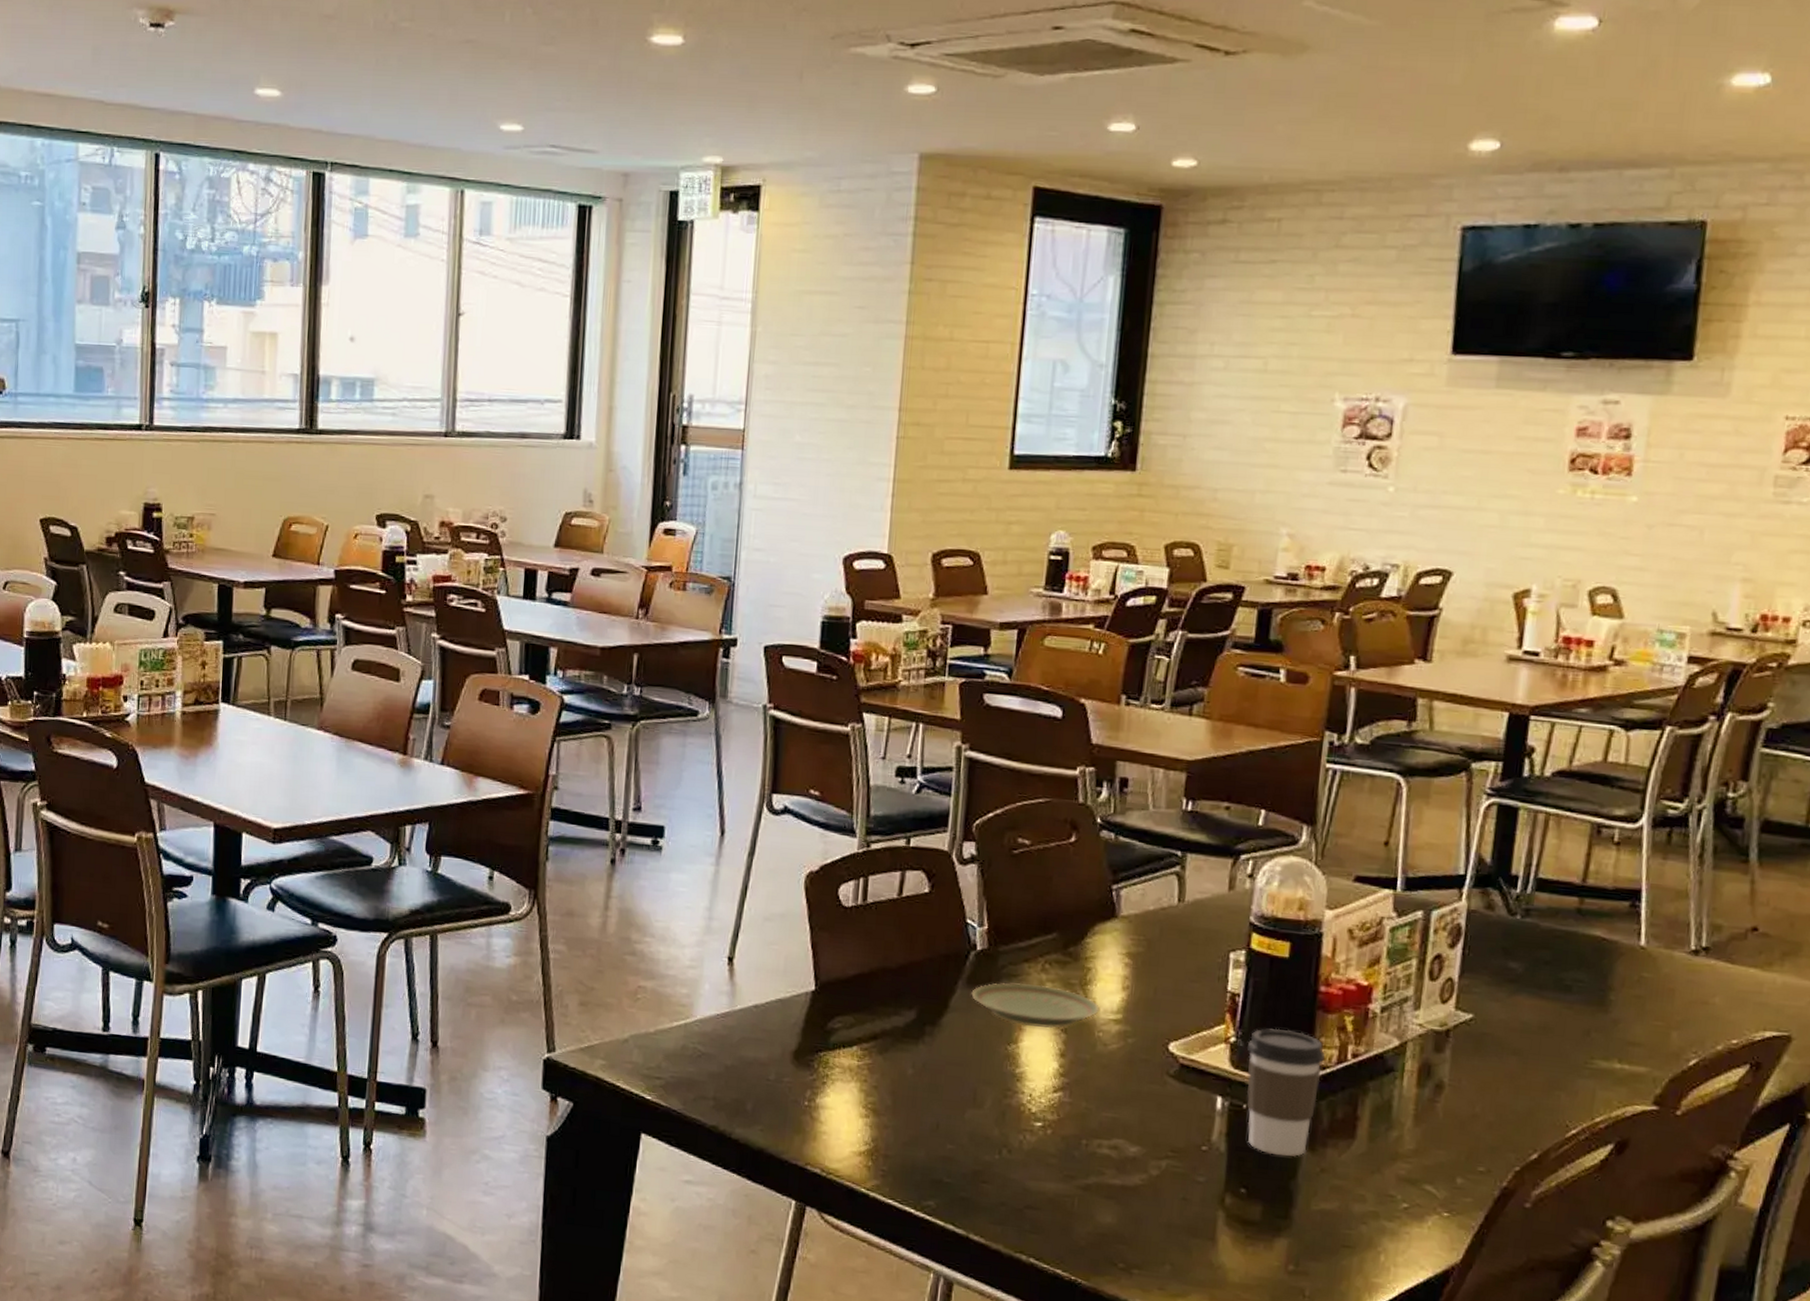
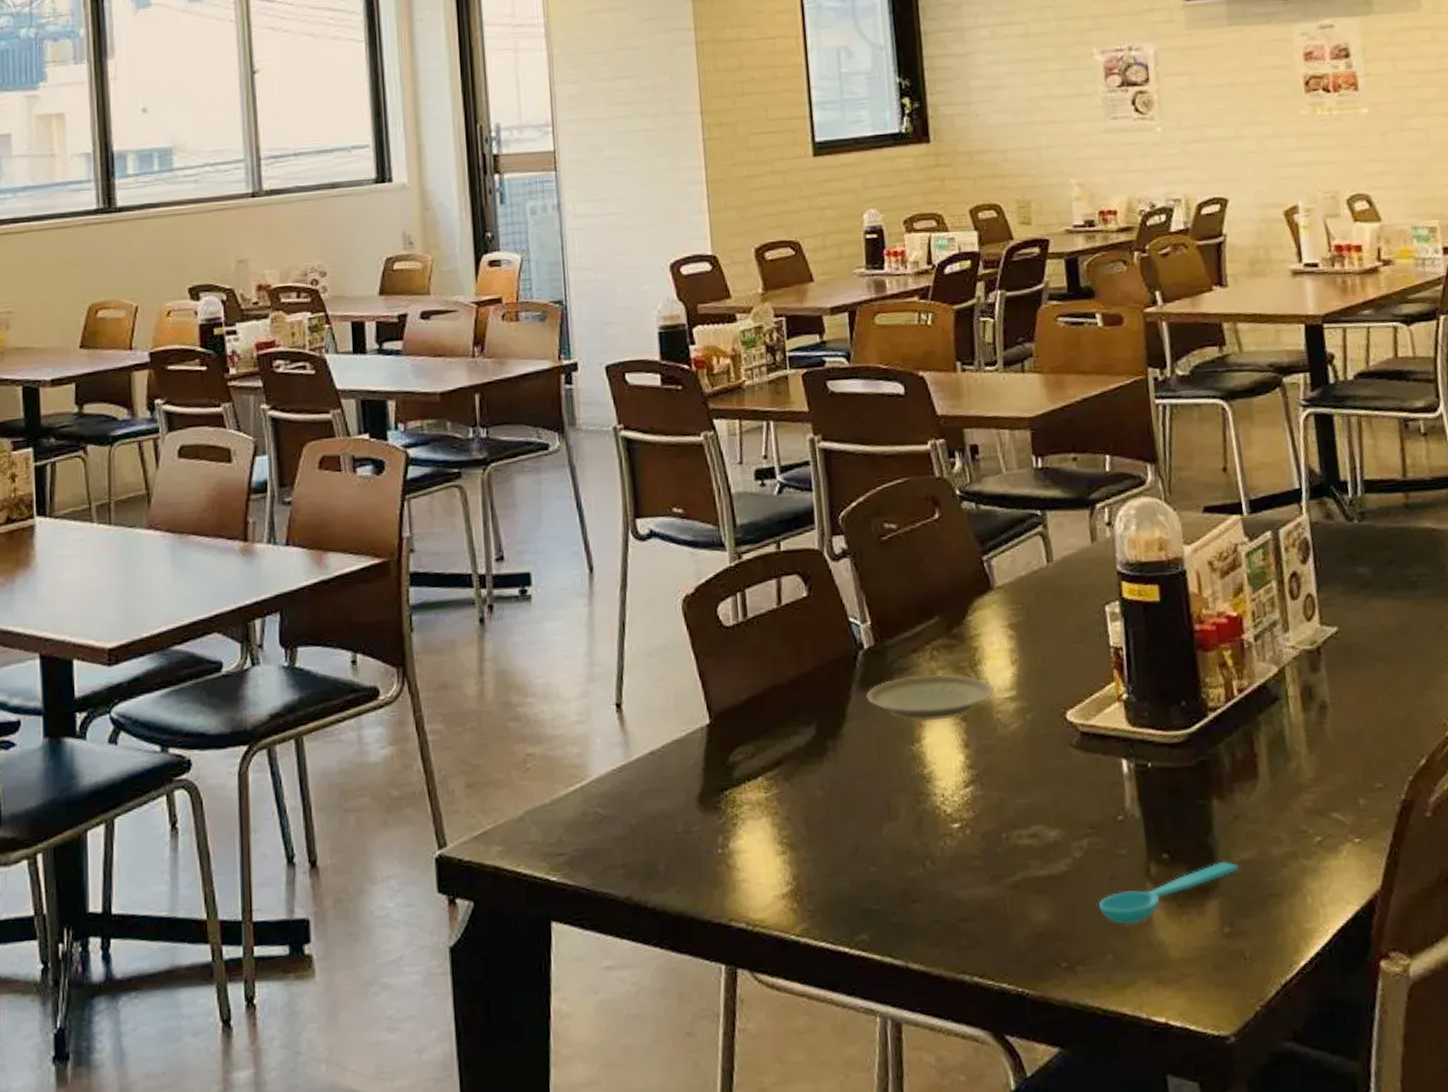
spoon: none [1166,1206,1317,1244] -> present [1099,861,1239,925]
coffee cup: present [1247,1028,1325,1156] -> none [1140,675,1216,811]

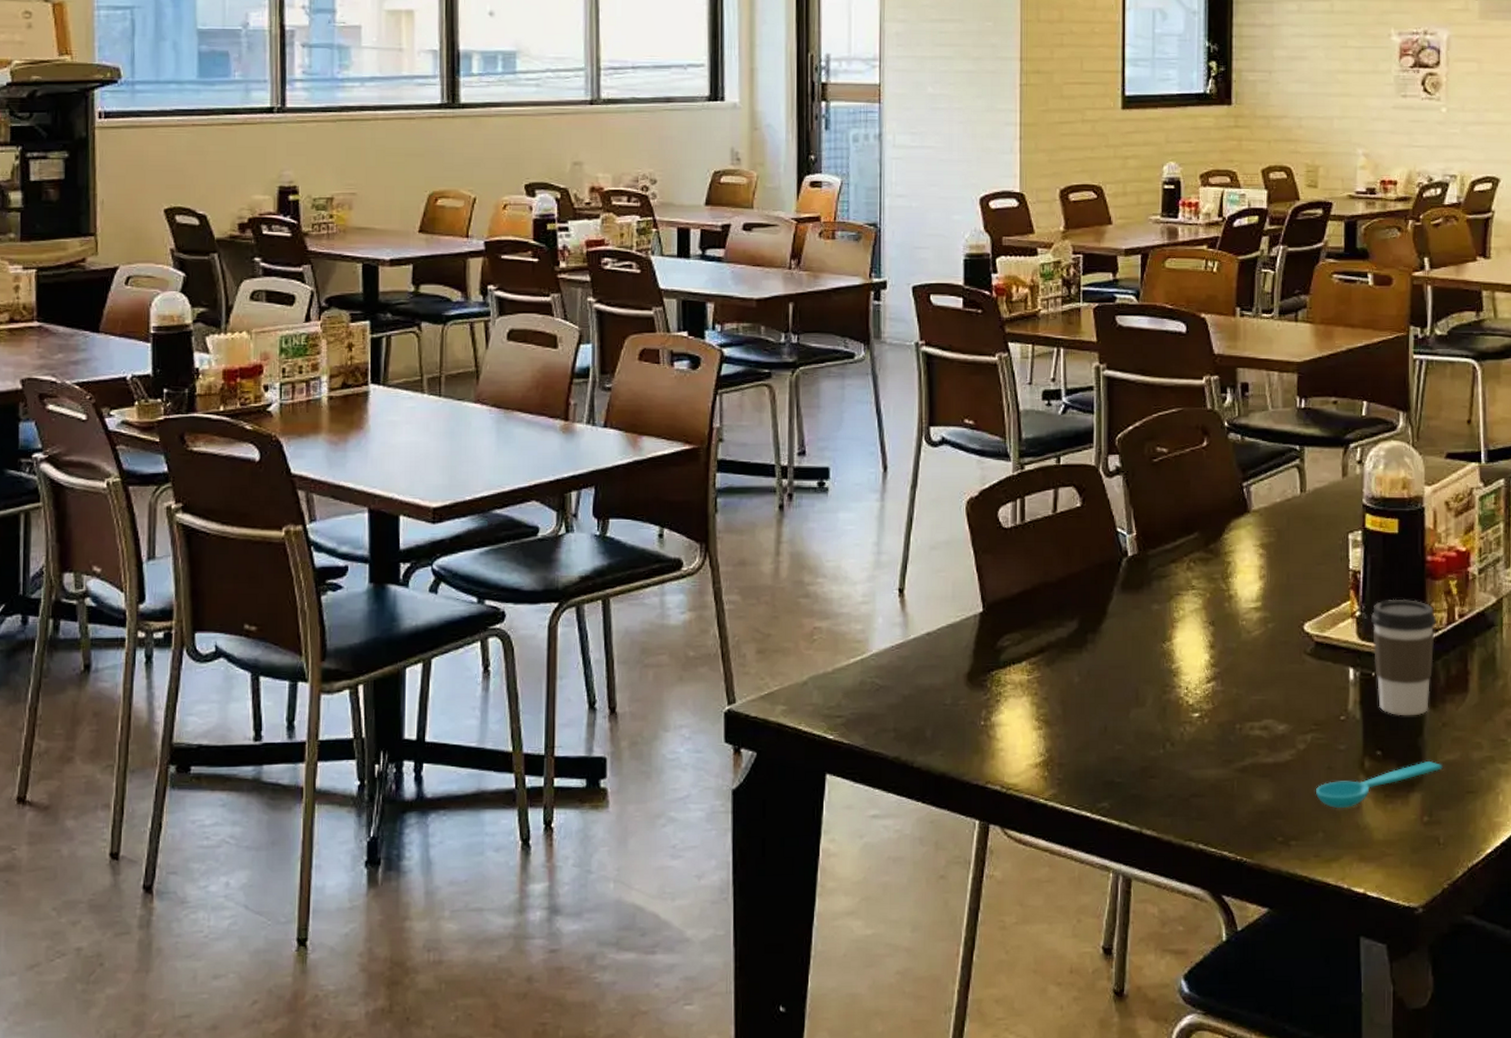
plate: present [866,673,993,721] -> none [1126,582,1241,623]
coffee cup: none [1140,675,1216,811] -> present [1371,598,1436,716]

